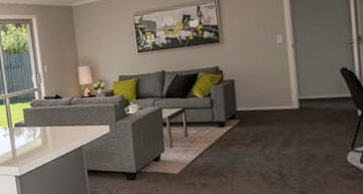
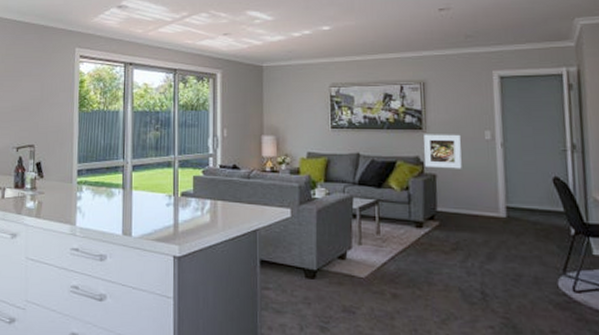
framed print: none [221,42,257,75] -> present [424,134,462,169]

